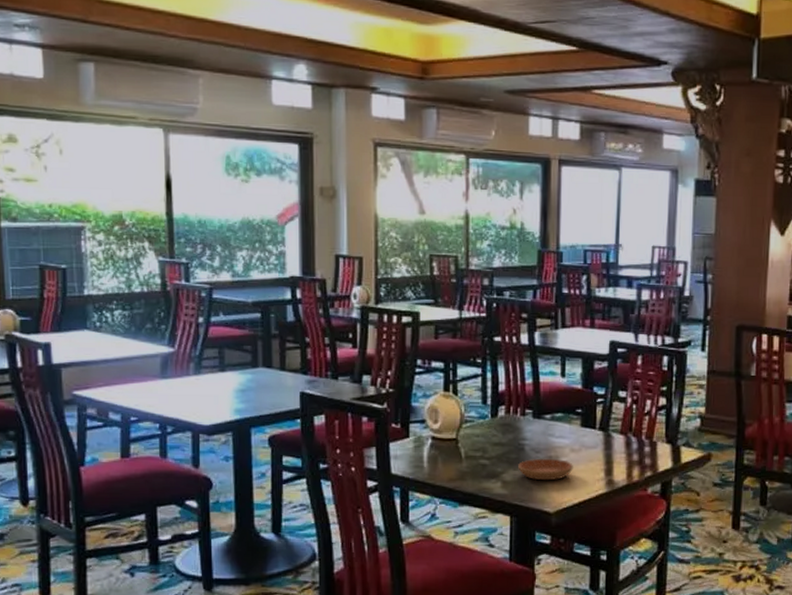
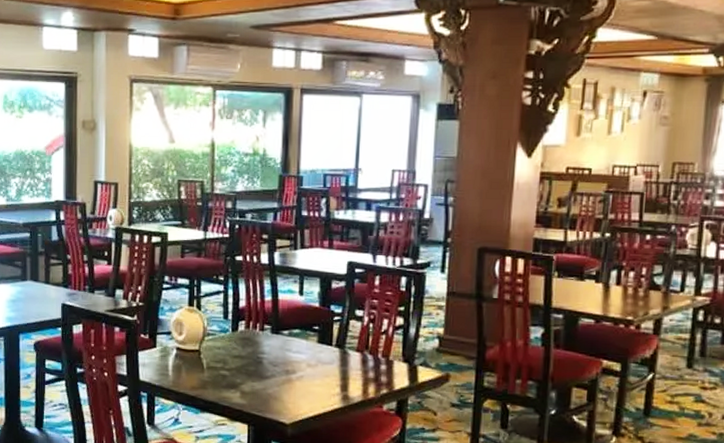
saucer: present [518,458,573,481] -> none [256,371,310,393]

